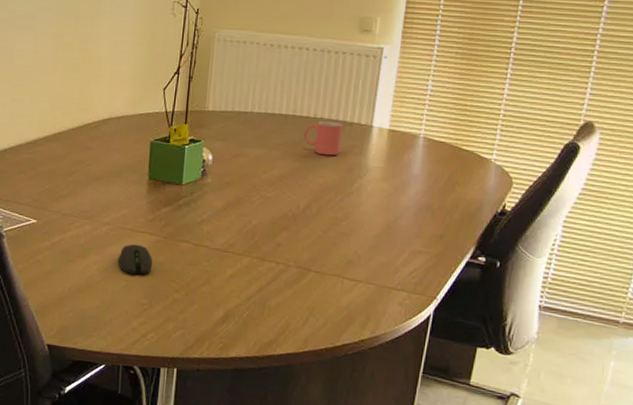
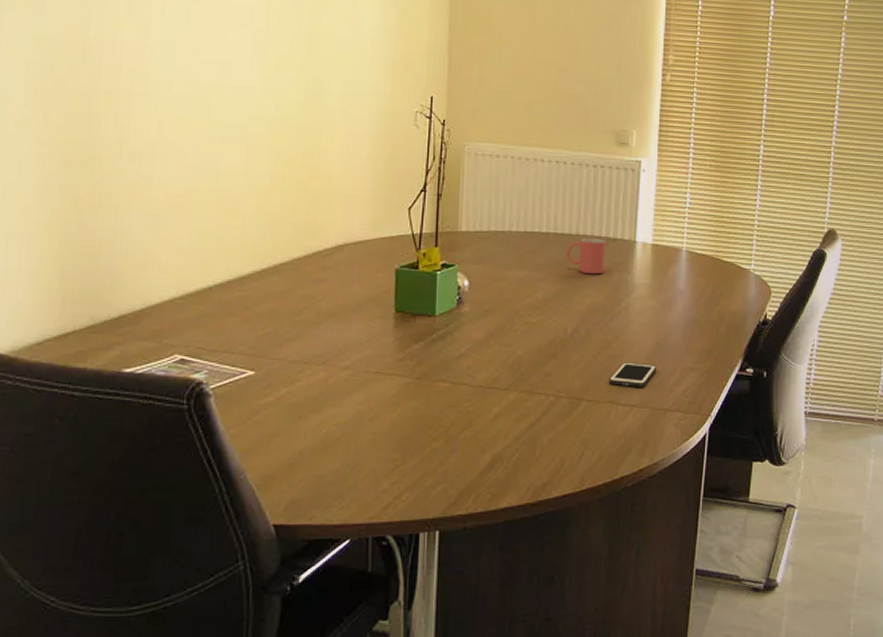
computer mouse: present [117,244,153,275] -> none [361,389,405,425]
cell phone: none [337,240,385,265] -> present [609,362,657,387]

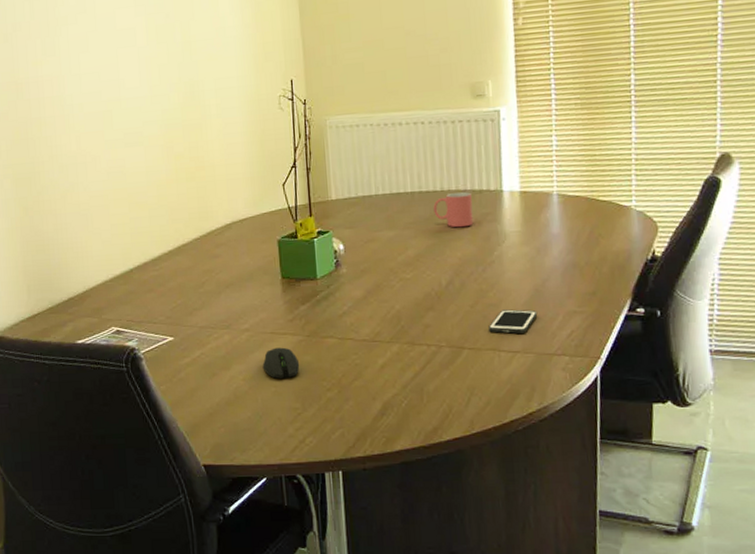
computer mouse: none [361,389,405,425] -> present [262,347,300,379]

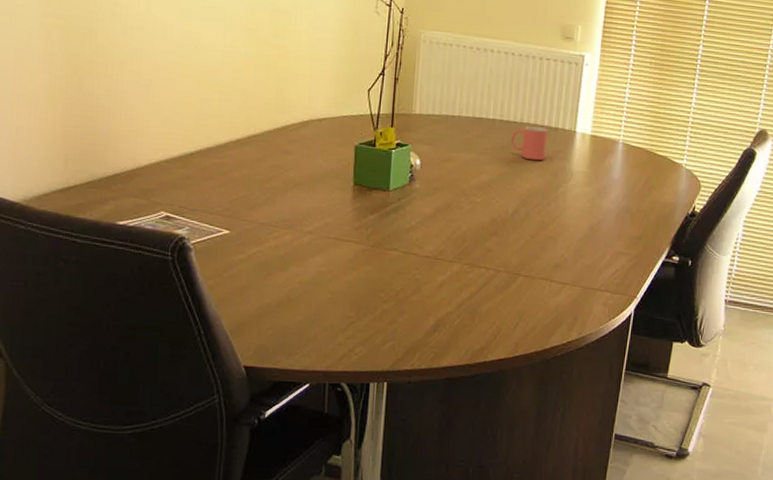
computer mouse: present [262,347,300,379] -> none [321,254,360,286]
cell phone: present [489,309,538,334] -> none [544,243,590,267]

